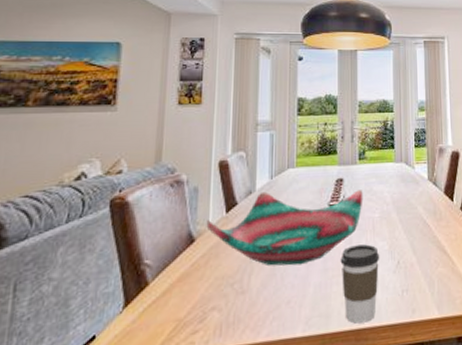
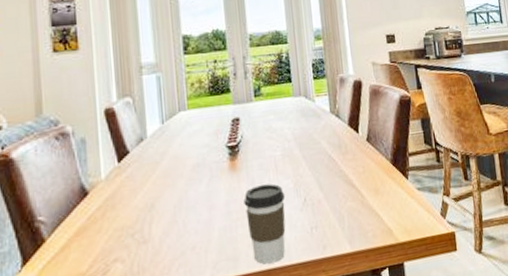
decorative bowl: present [206,190,363,266] -> none [98,128,263,213]

